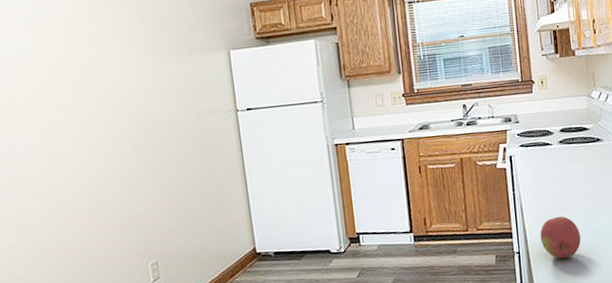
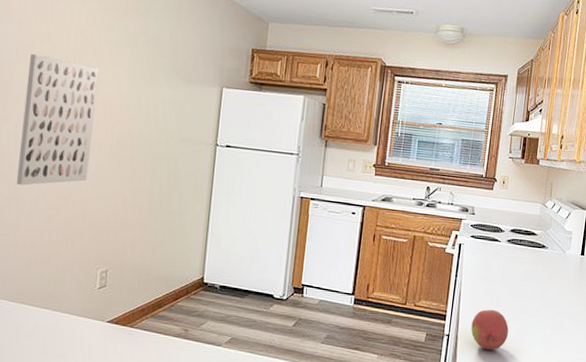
wall art: none [28,58,115,195] -> present [16,53,99,185]

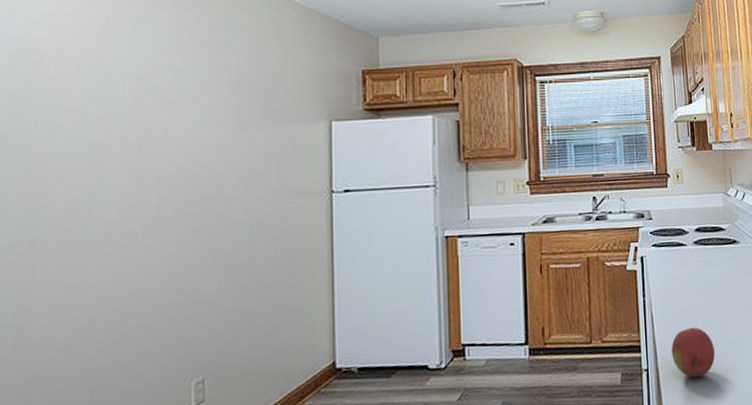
wall art: present [16,53,99,185] -> none [65,117,169,290]

